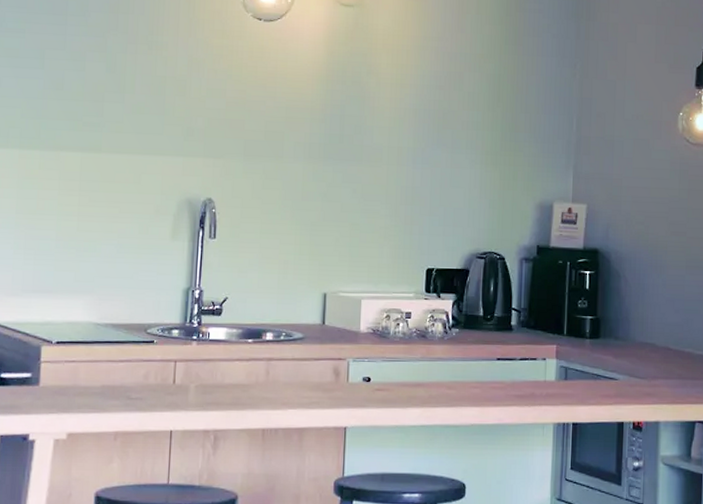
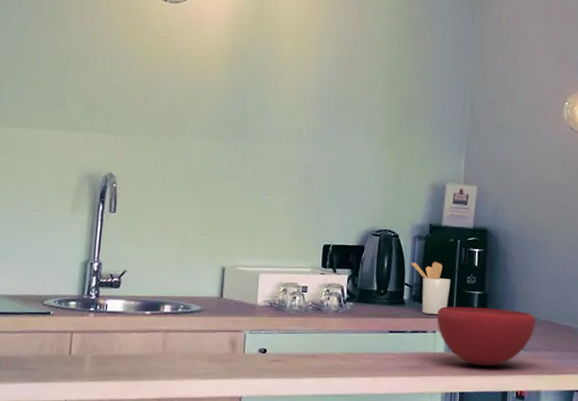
utensil holder: none [517,285,561,340] -> present [410,262,451,314]
bowl: none [546,332,652,396] -> present [436,306,536,367]

